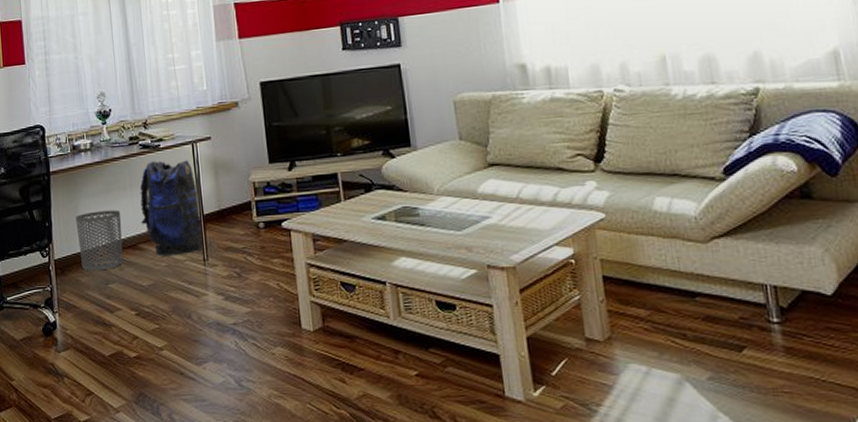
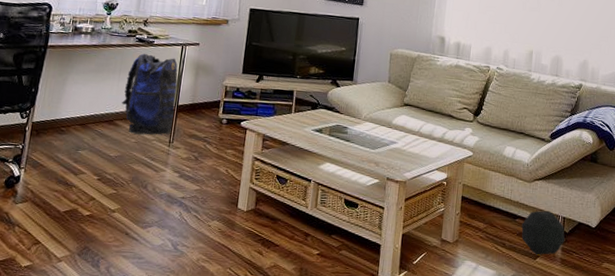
waste bin: present [76,210,124,271] -> none [57,86,106,138]
ball: none [697,280,784,344] -> present [517,211,565,255]

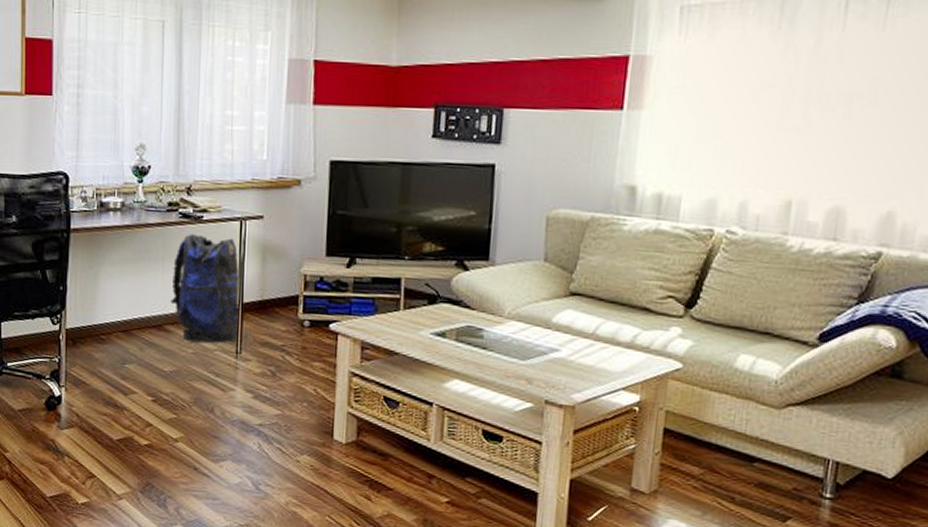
ball: present [517,211,565,255] -> none [755,451,838,516]

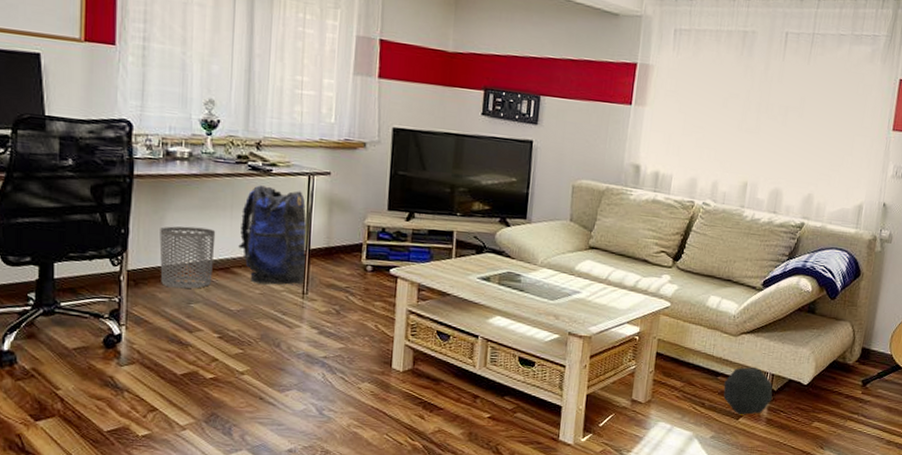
waste bin: none [95,281,148,348] -> present [159,226,216,289]
ball: none [755,451,838,516] -> present [719,367,773,415]

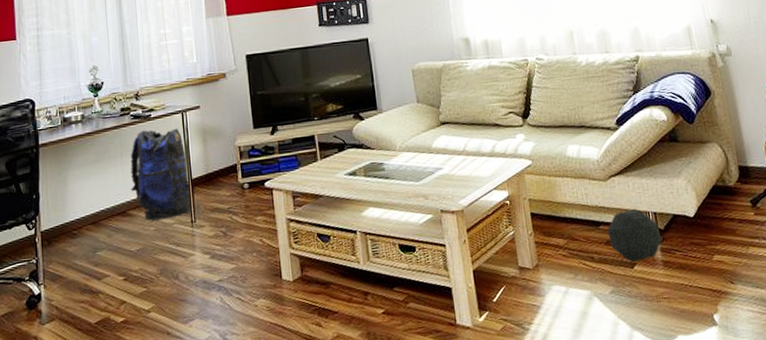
waste bin: present [159,226,216,289] -> none [64,178,113,241]

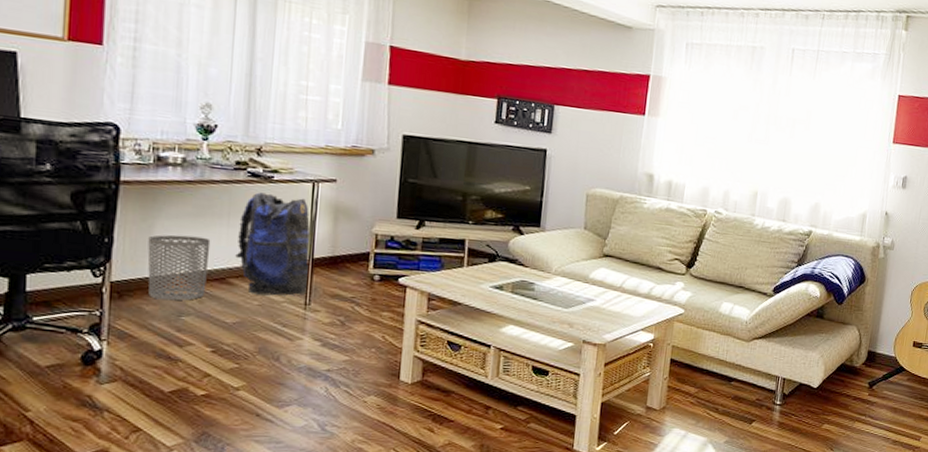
waste bin: none [64,178,113,241] -> present [147,234,211,301]
ball: present [600,209,662,262] -> none [732,372,784,419]

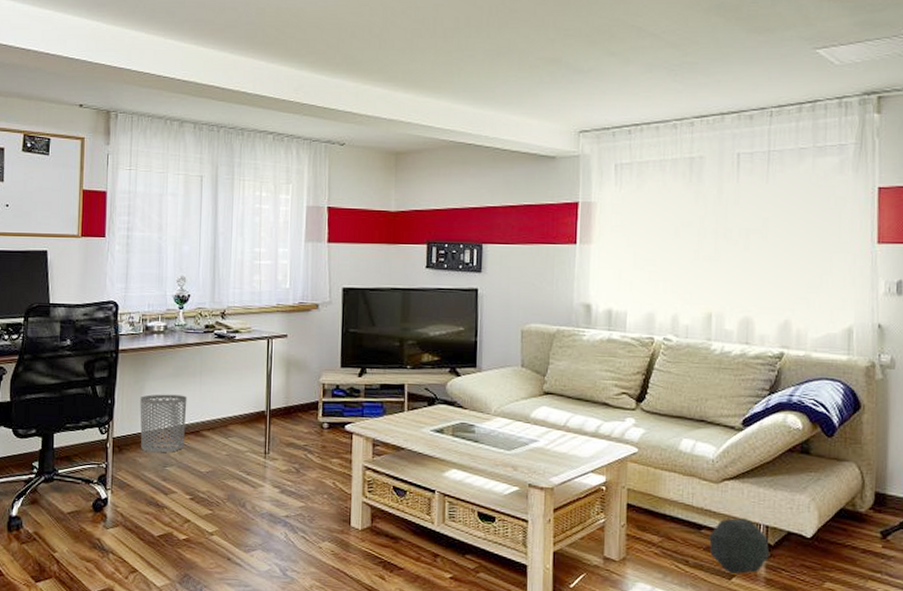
backpack: present [235,192,312,296] -> none [207,351,268,446]
ball: none [732,372,784,419] -> present [702,518,769,574]

